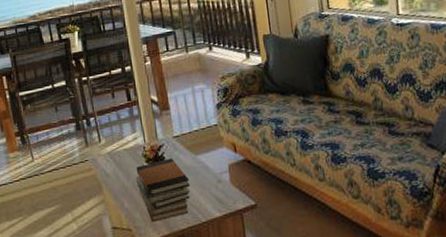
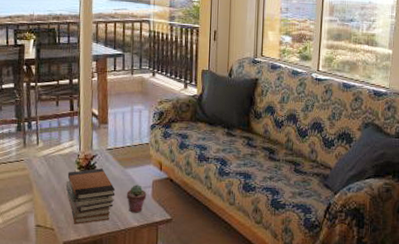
potted succulent: none [203,171,225,203] -> present [127,185,147,213]

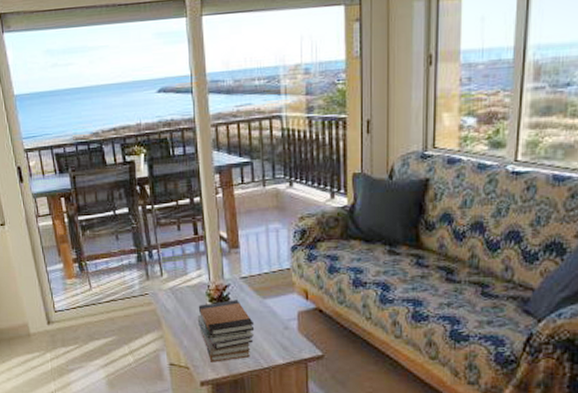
potted succulent: present [127,185,147,213] -> none [268,317,292,349]

